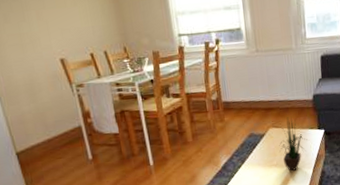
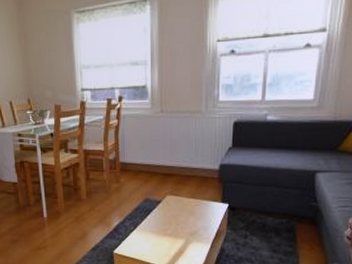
potted plant: present [279,117,310,171] -> none [176,185,211,243]

